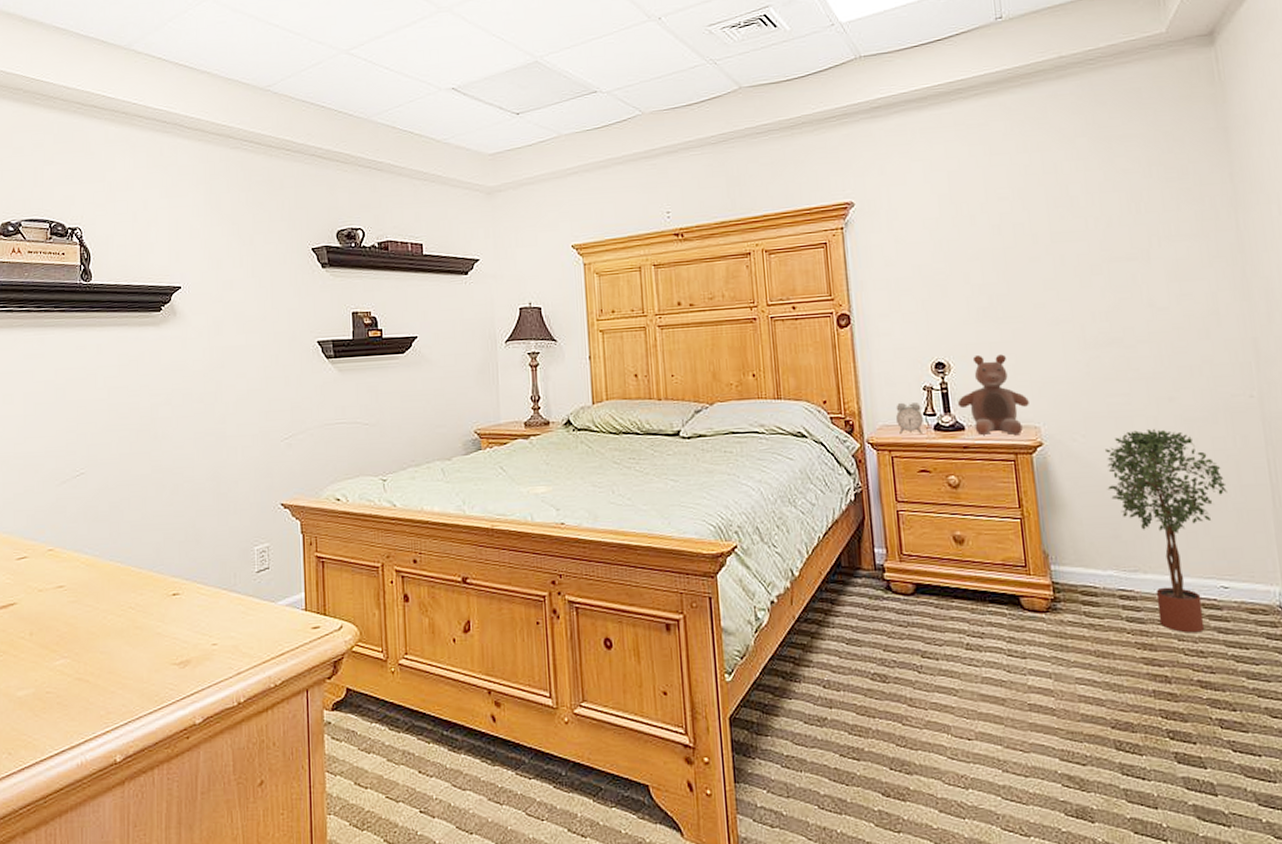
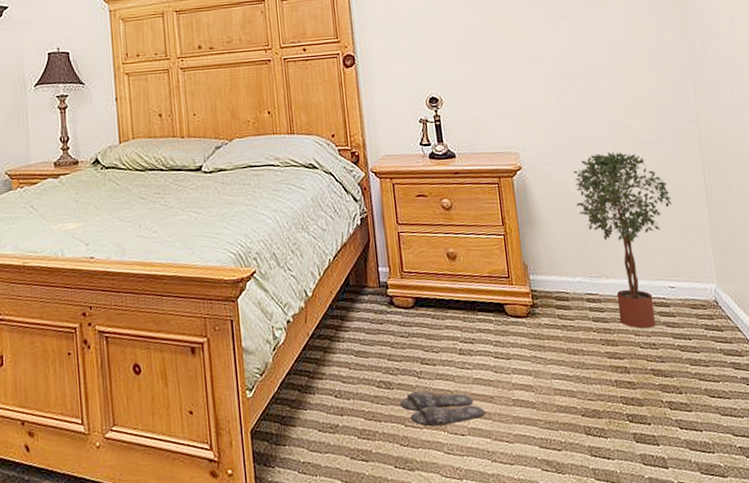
alarm clock: present [895,402,924,435] -> none [395,134,420,164]
slippers: none [897,687,996,727] -> present [400,390,485,427]
stuffed bear: present [957,354,1029,435] -> none [449,89,510,162]

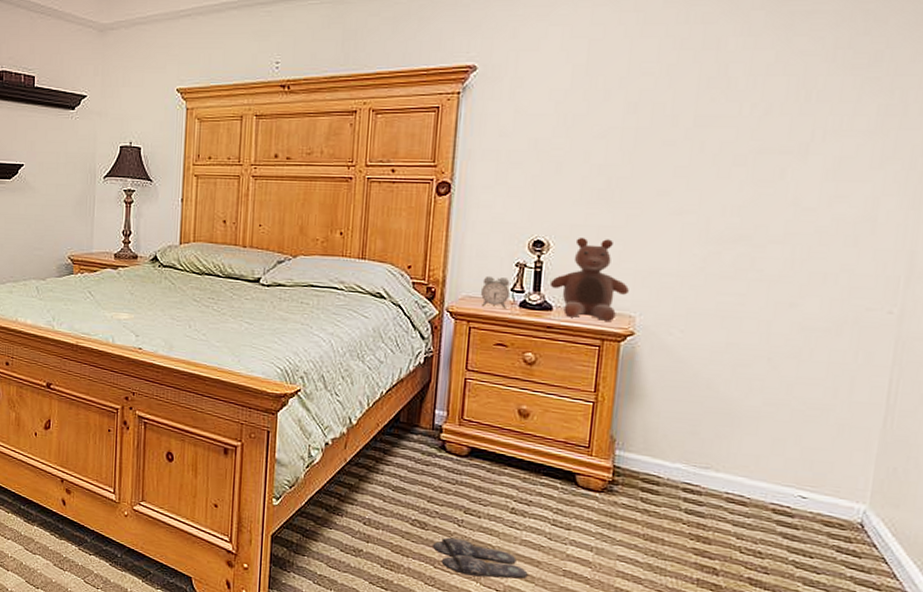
alarm clock: none [395,134,420,164] -> present [480,275,511,309]
stuffed bear: none [449,89,510,162] -> present [549,237,629,321]
potted tree: present [572,152,673,329] -> none [695,332,834,535]

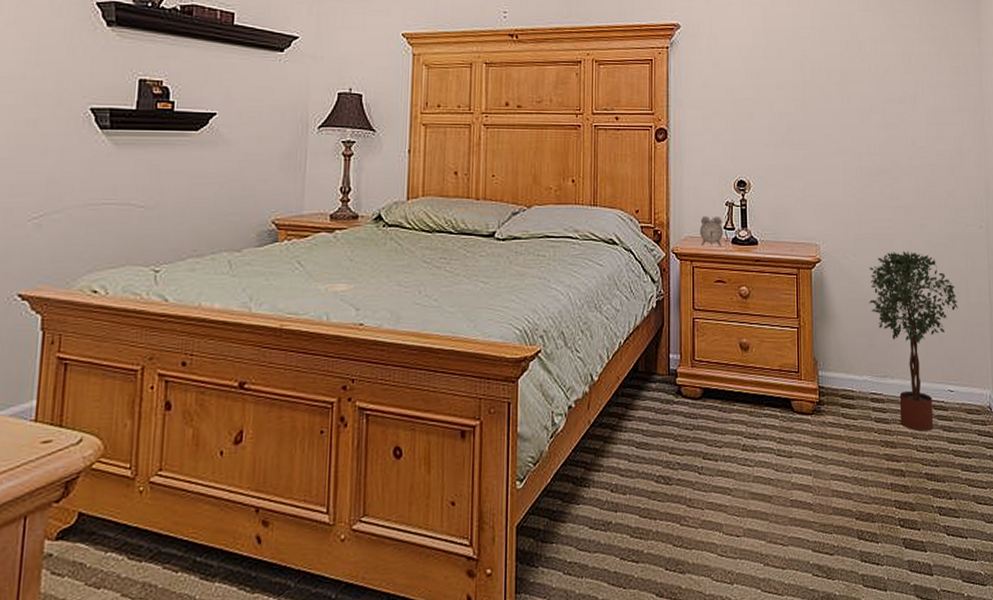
slippers: present [433,537,528,579] -> none [678,487,762,526]
stuffed bear: present [549,237,629,321] -> none [753,176,813,251]
potted tree: none [695,332,834,535] -> present [868,252,958,432]

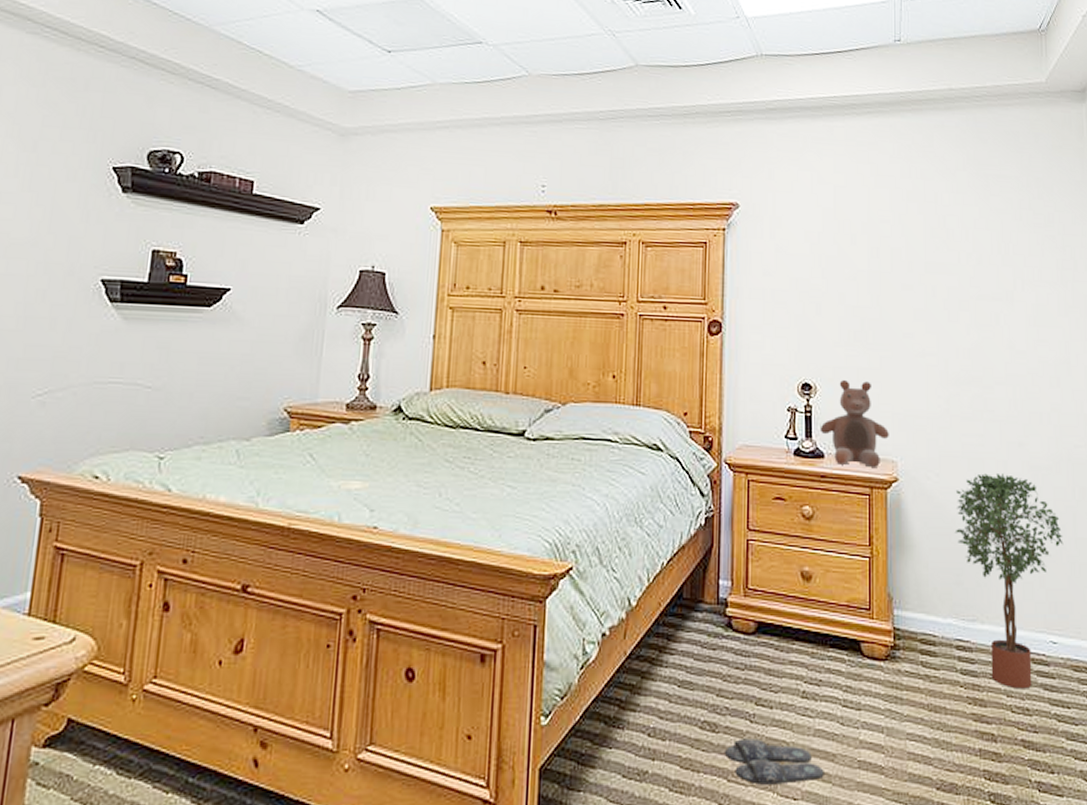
slippers: none [678,487,762,526] -> present [725,738,824,785]
alarm clock: present [699,215,724,246] -> none [756,422,785,458]
stuffed bear: none [753,176,813,251] -> present [819,379,889,467]

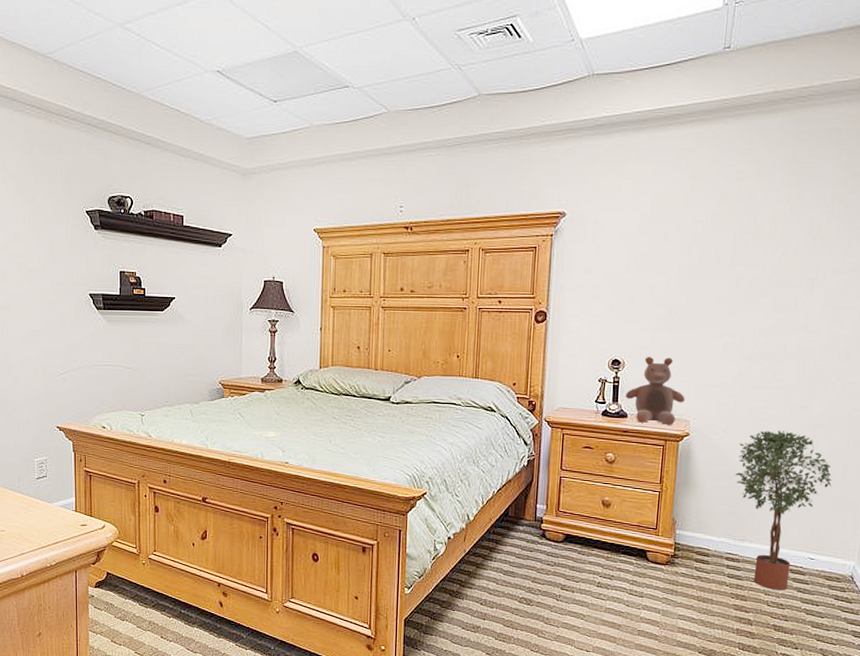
slippers: present [725,738,824,785] -> none [537,610,611,641]

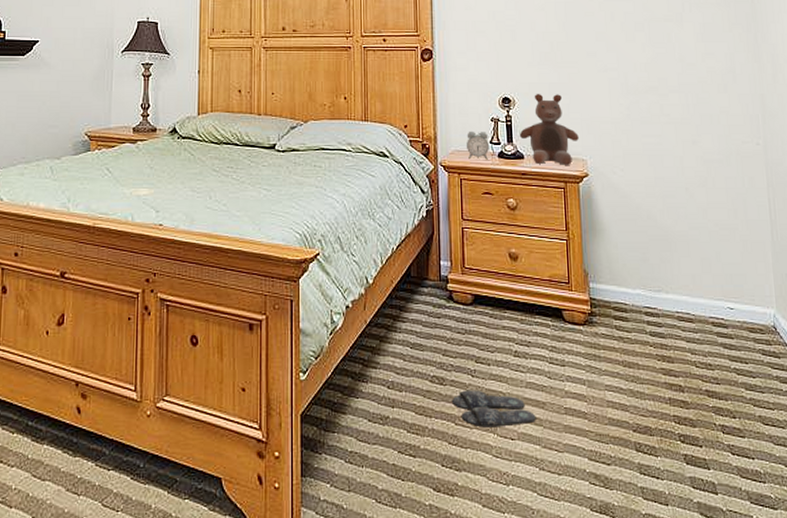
slippers: none [537,610,611,641] -> present [452,390,536,428]
alarm clock: none [571,390,595,417] -> present [466,131,490,160]
potted tree: present [734,430,833,591] -> none [638,168,736,348]

